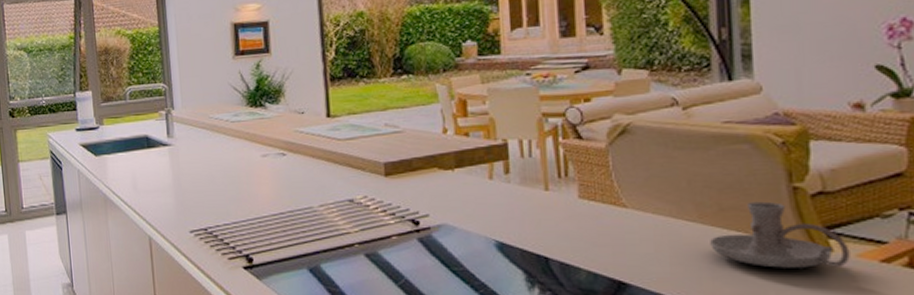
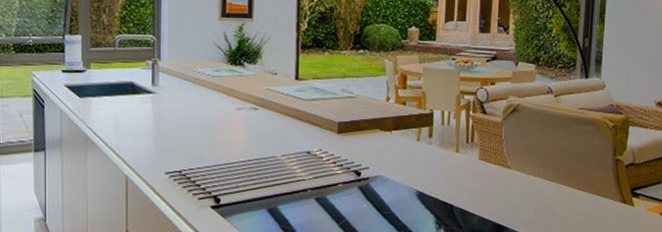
candle holder: present [710,201,850,268] -> none [561,168,644,218]

